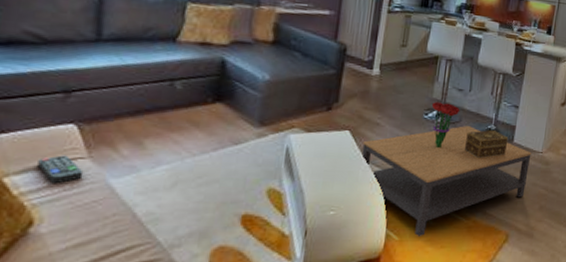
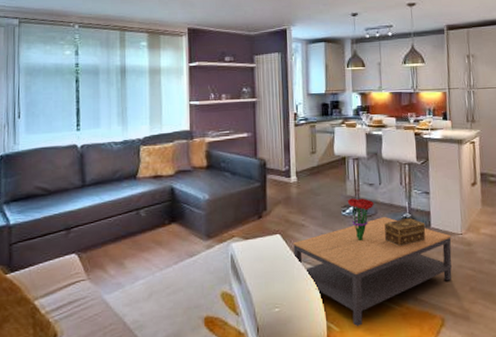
remote control: present [37,155,84,183] -> none [55,279,86,302]

